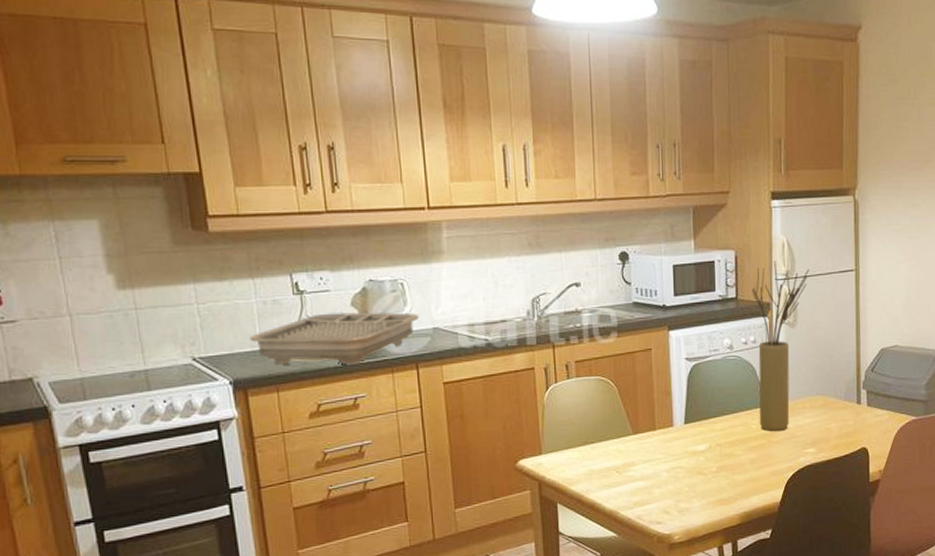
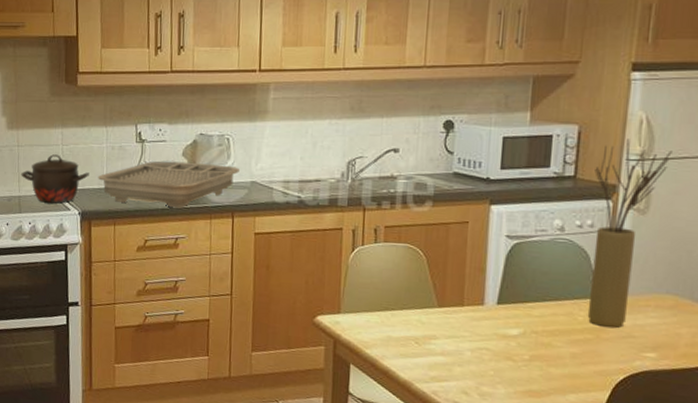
cooking pot: none [144,315,238,375] -> present [21,154,89,204]

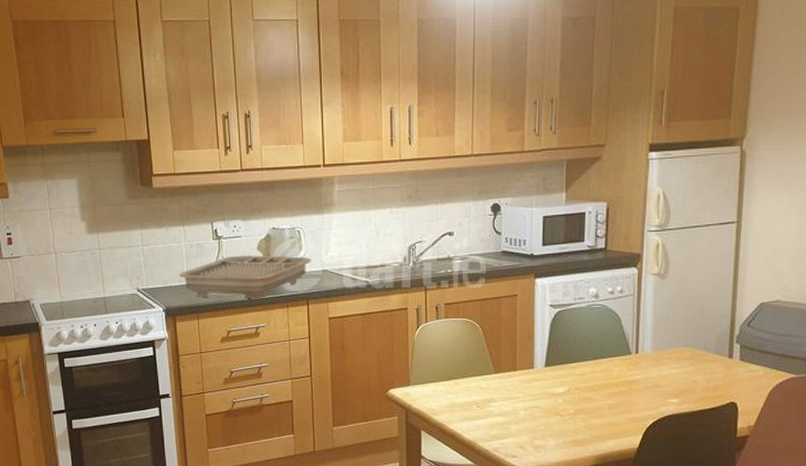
cooking pot: present [21,154,89,204] -> none [104,255,171,302]
vase: present [587,138,672,328] -> none [621,212,685,379]

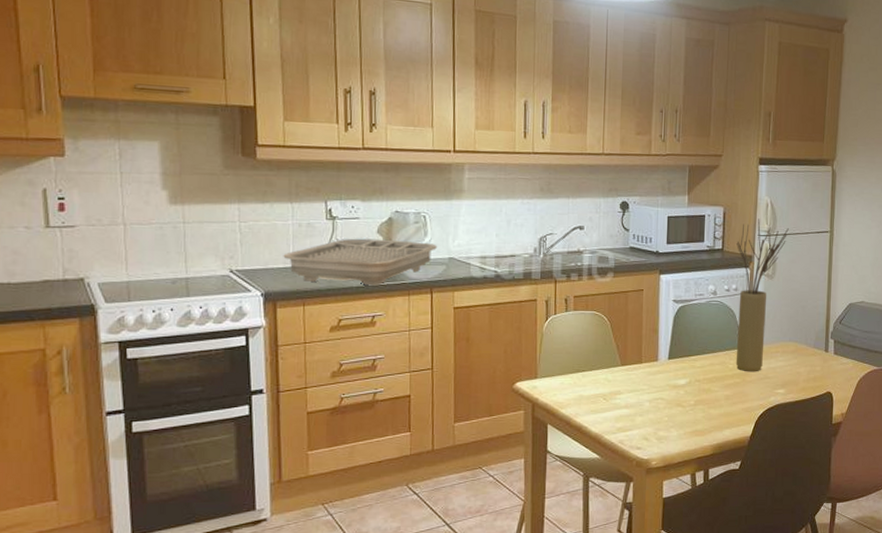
vase: none [621,212,685,379] -> present [735,218,789,371]

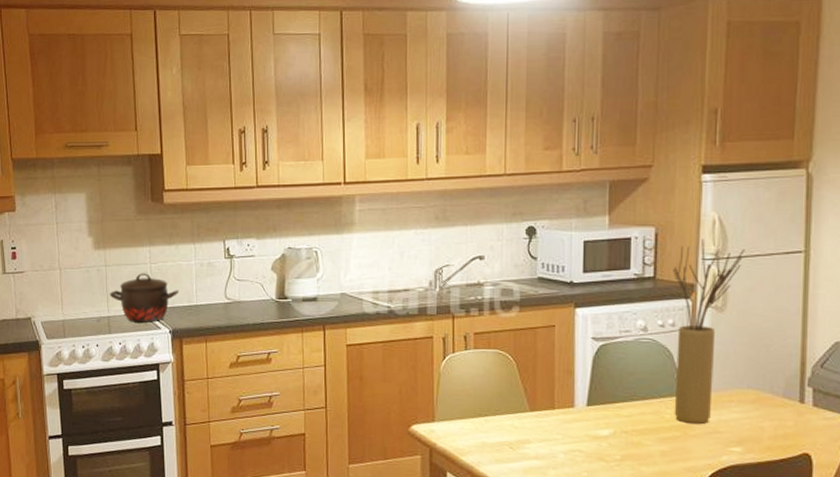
cooking pot: none [188,232,273,285] -> present [109,273,179,323]
dish rack: present [283,238,437,286] -> none [187,276,329,323]

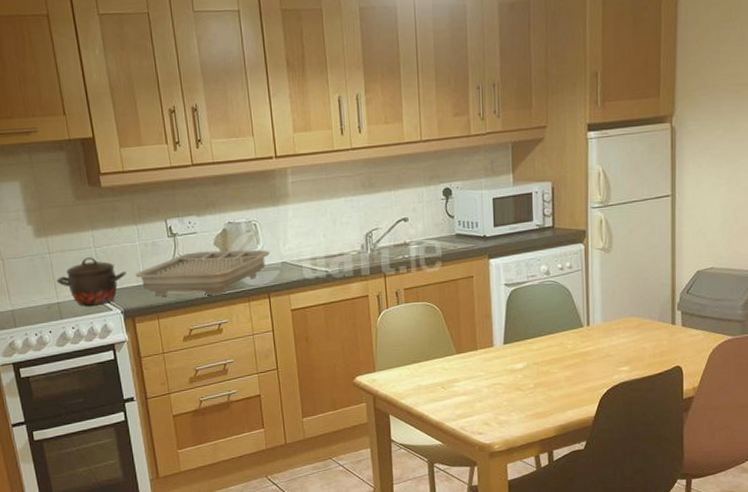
dish rack: none [187,276,329,323] -> present [135,249,270,297]
vase: present [673,239,745,424] -> none [568,189,625,351]

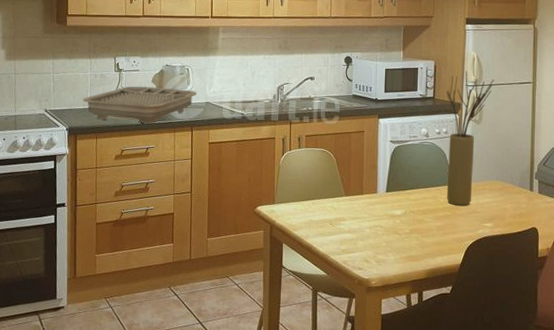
cooking pot: present [56,257,126,306] -> none [17,81,76,121]
vase: none [568,189,625,351] -> present [446,71,494,206]

